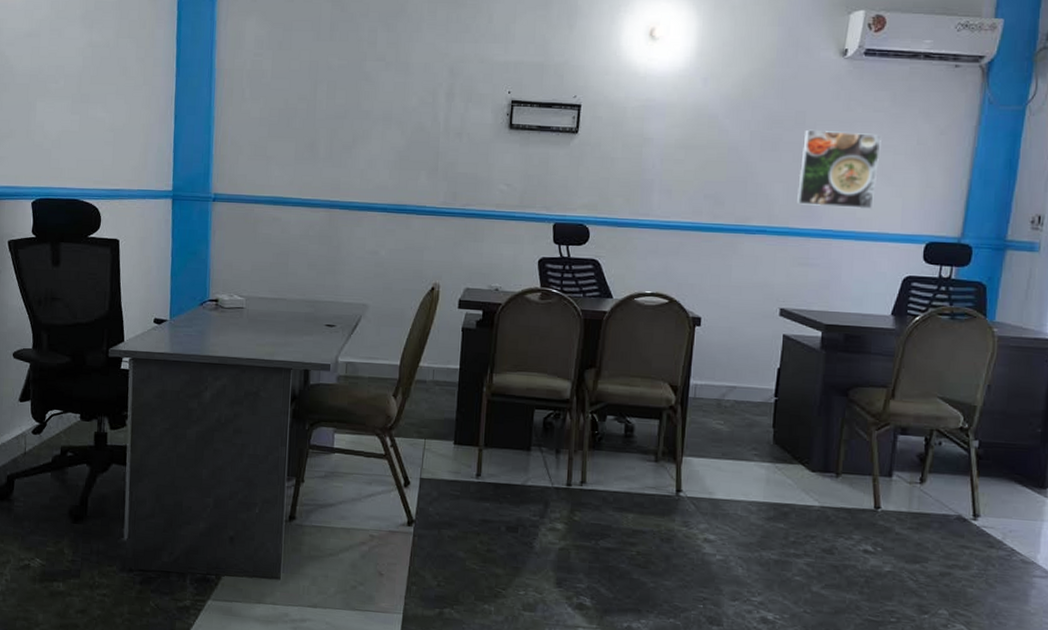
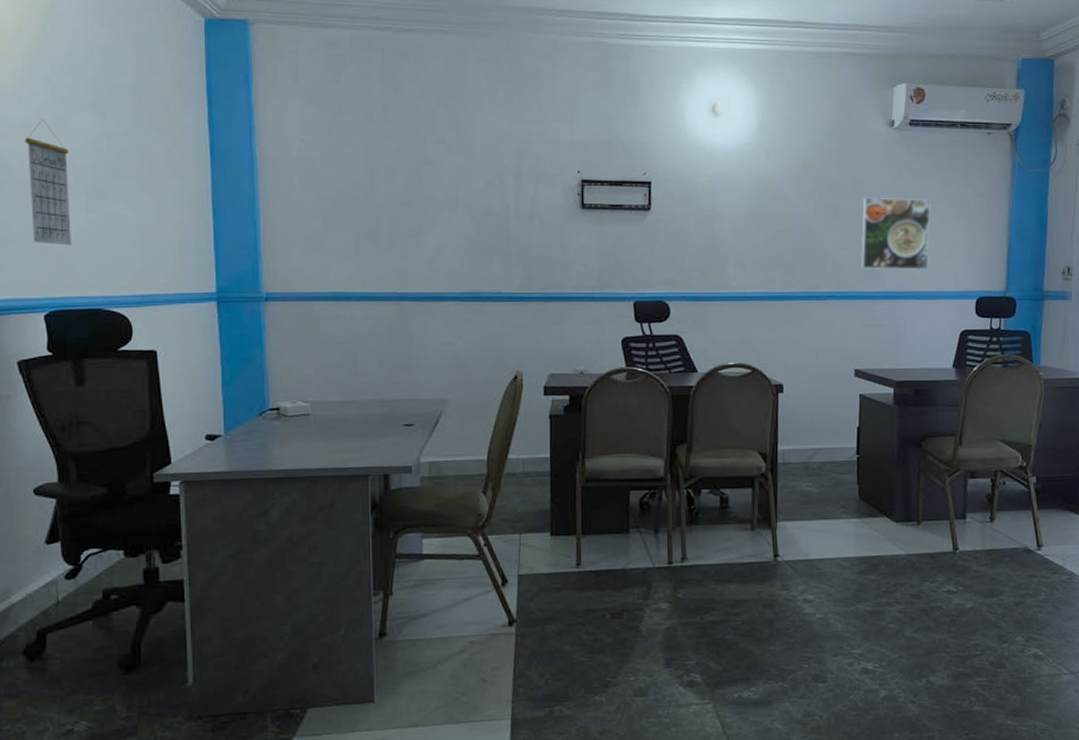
calendar: none [27,29,61,142] -> present [25,119,71,246]

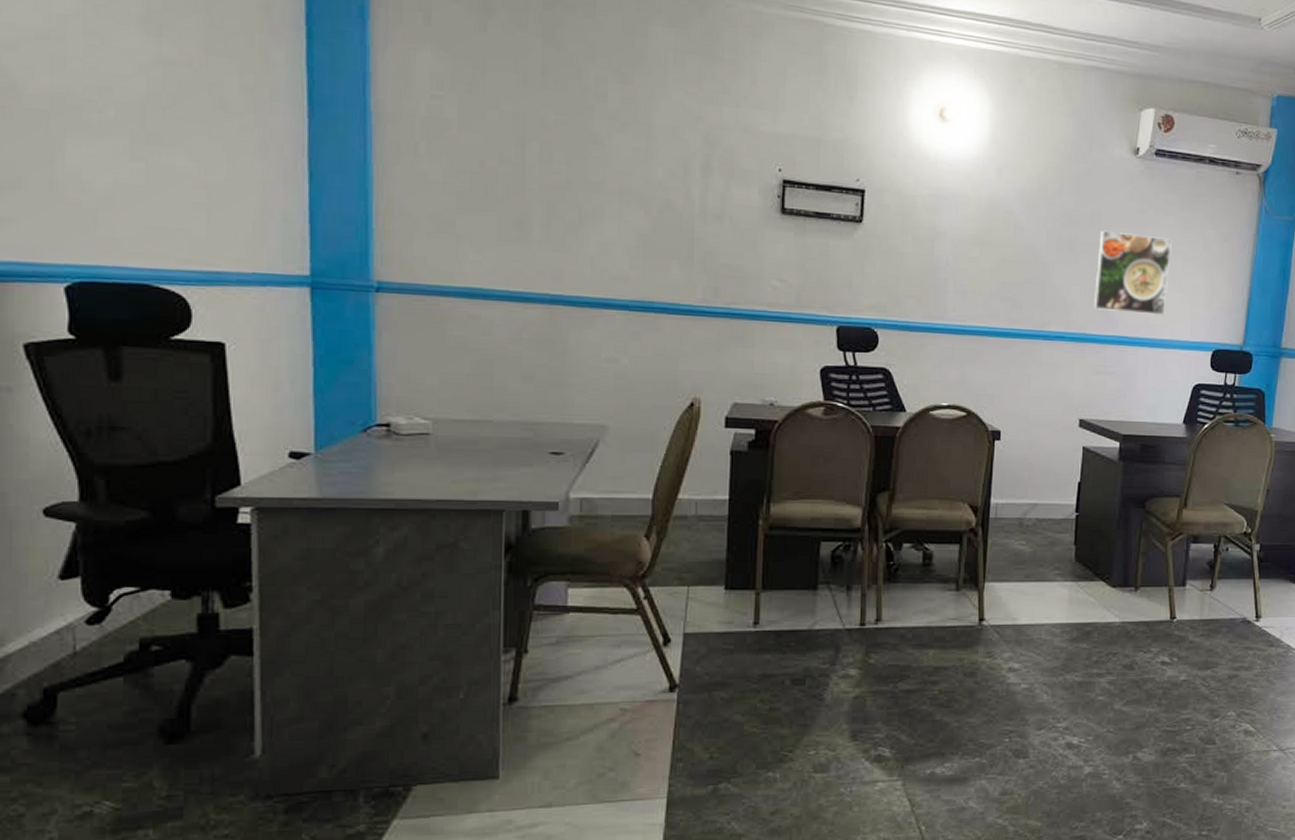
calendar: present [25,119,71,246] -> none [42,30,107,200]

